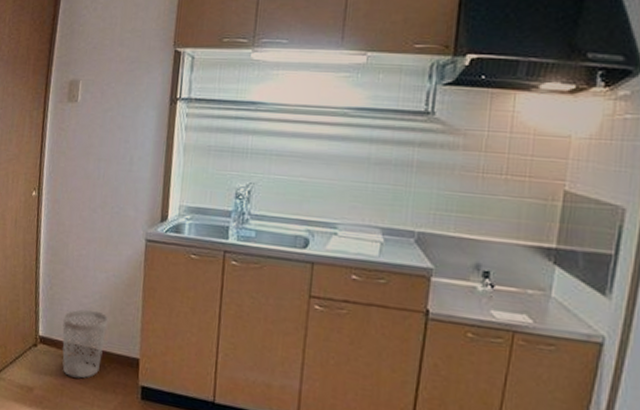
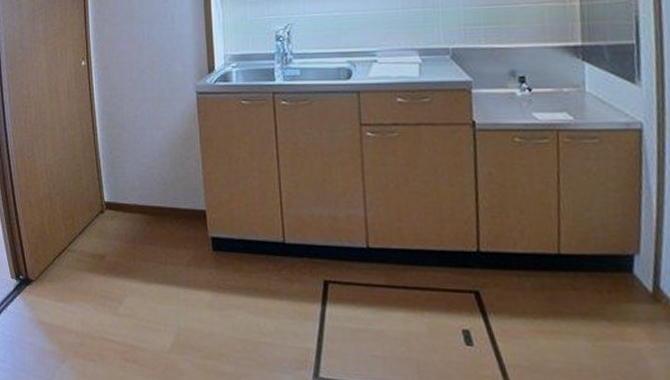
wastebasket: present [62,309,109,379] -> none [125,168,171,239]

